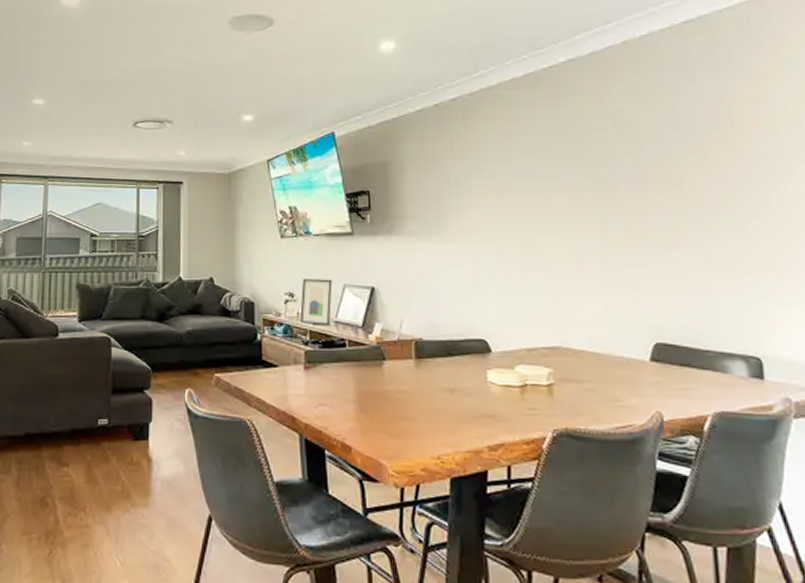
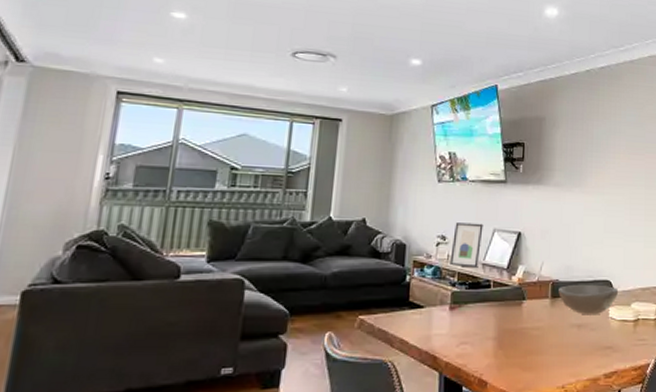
bowl: none [423,343,498,379] -> present [558,284,619,315]

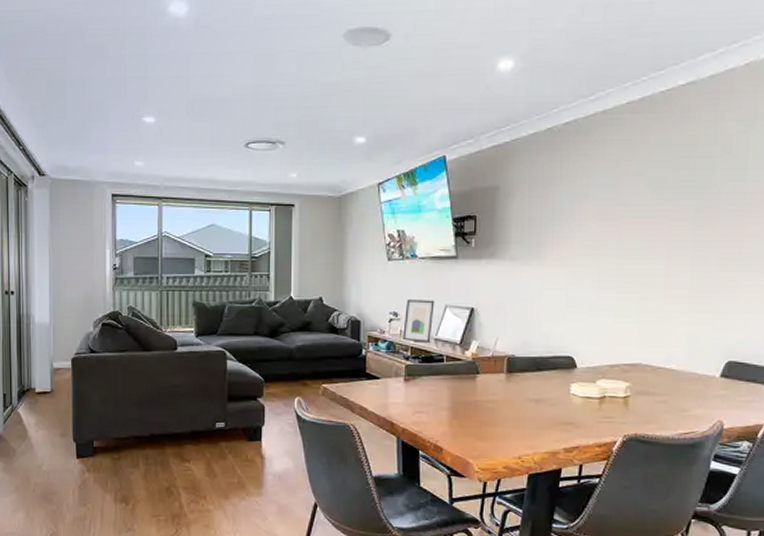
bowl: present [558,284,619,315] -> none [514,359,583,391]

